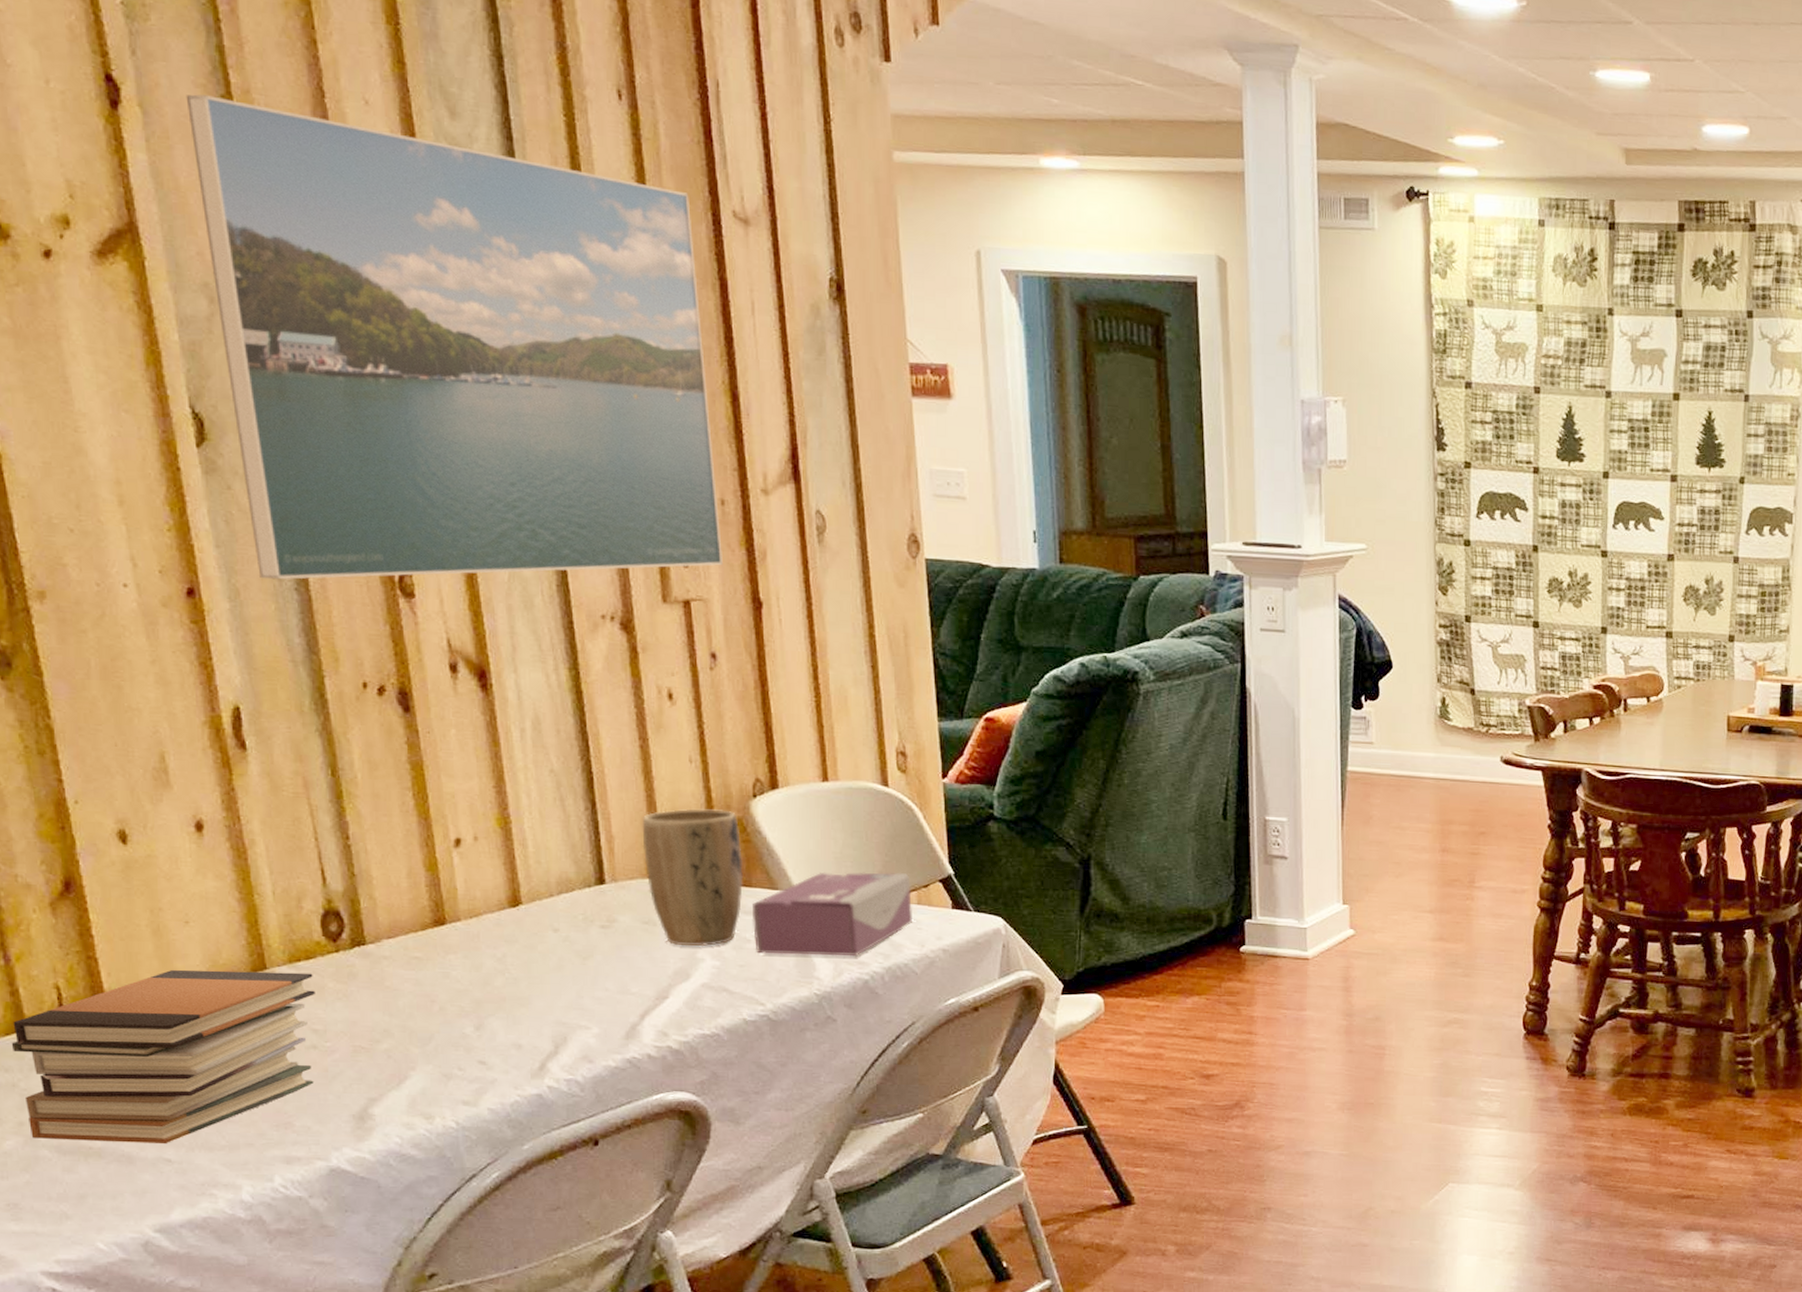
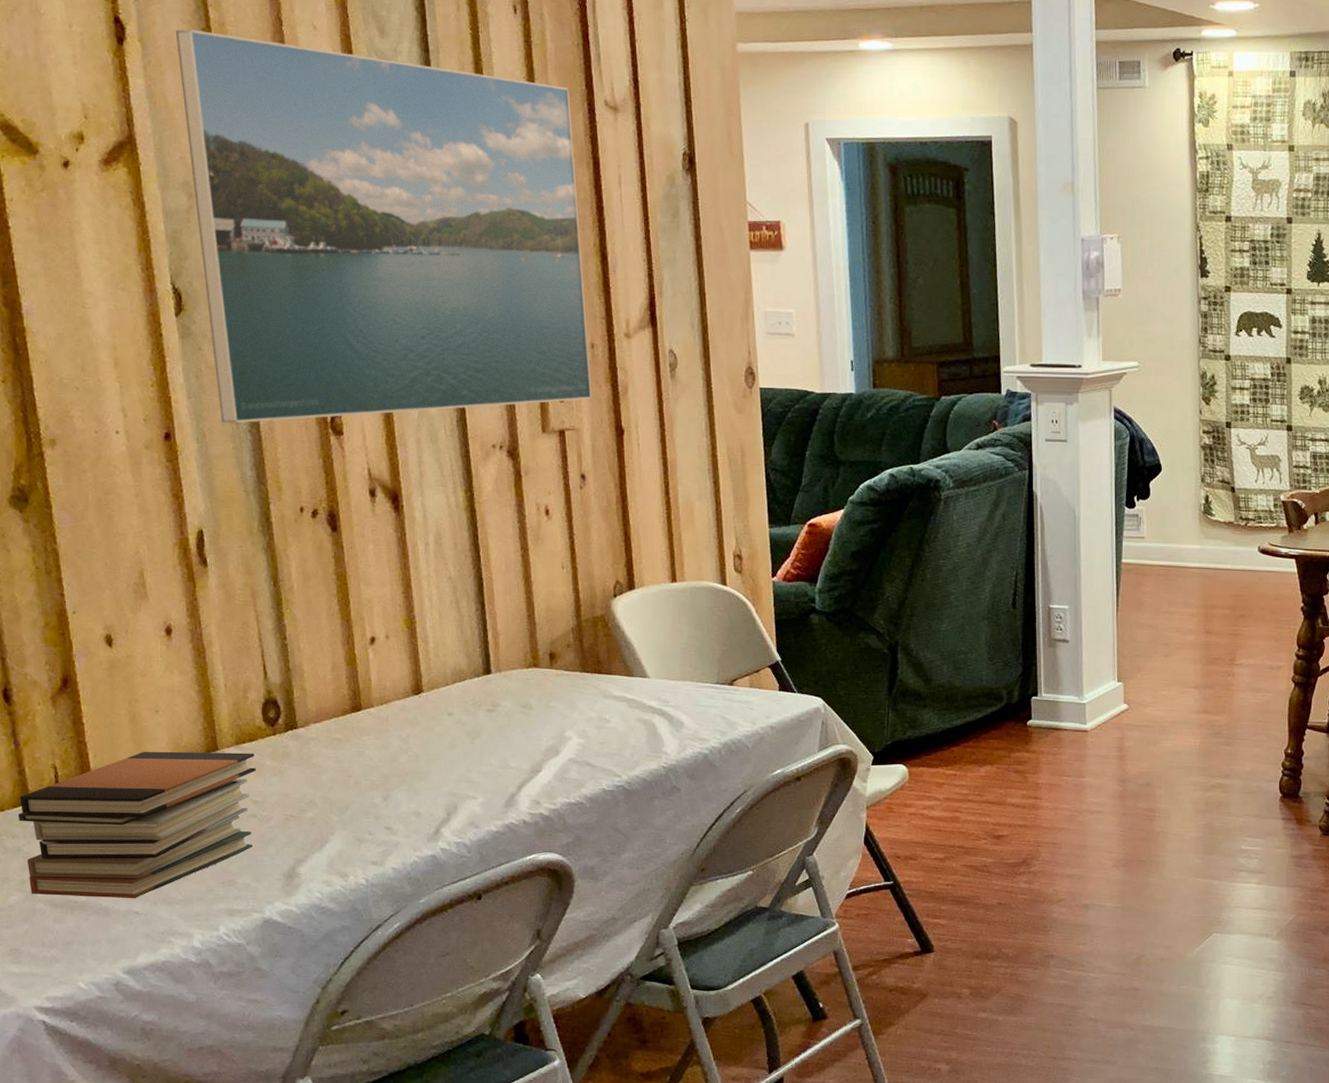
plant pot: present [642,809,743,947] -> none [522,608,604,727]
tissue box: present [751,872,912,957] -> none [611,659,745,734]

